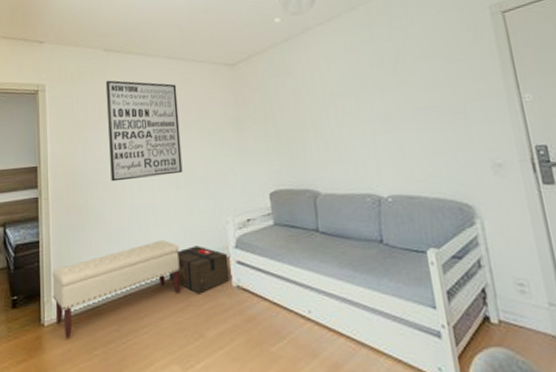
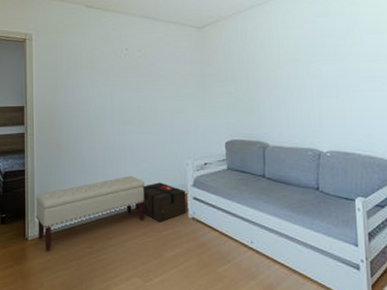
wall art: present [105,80,183,182] -> none [86,34,151,124]

